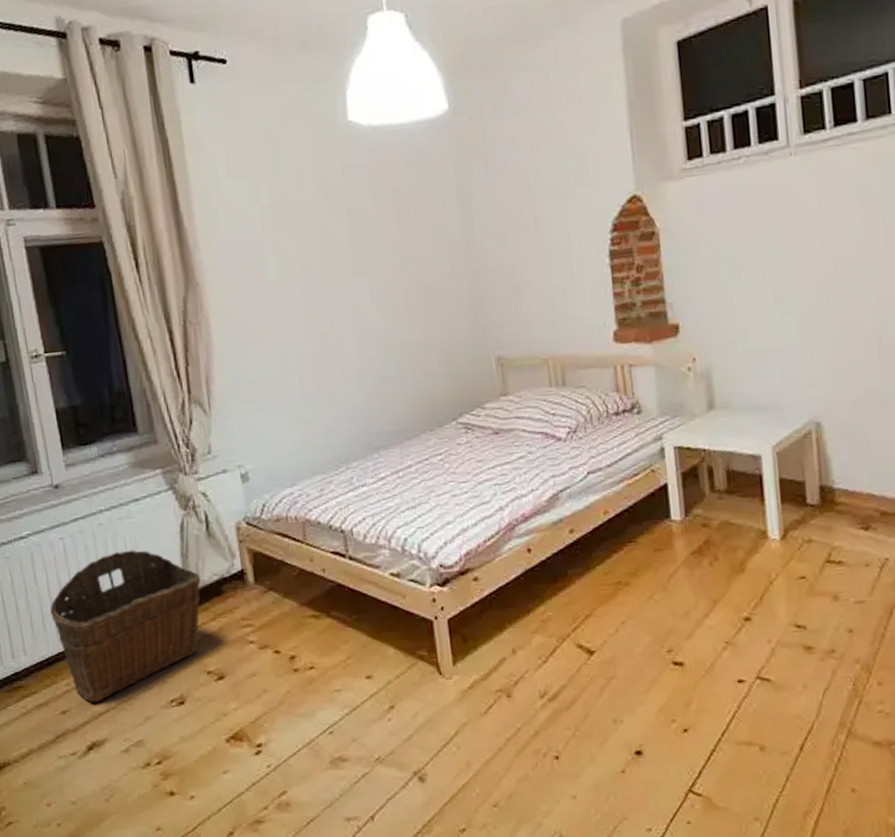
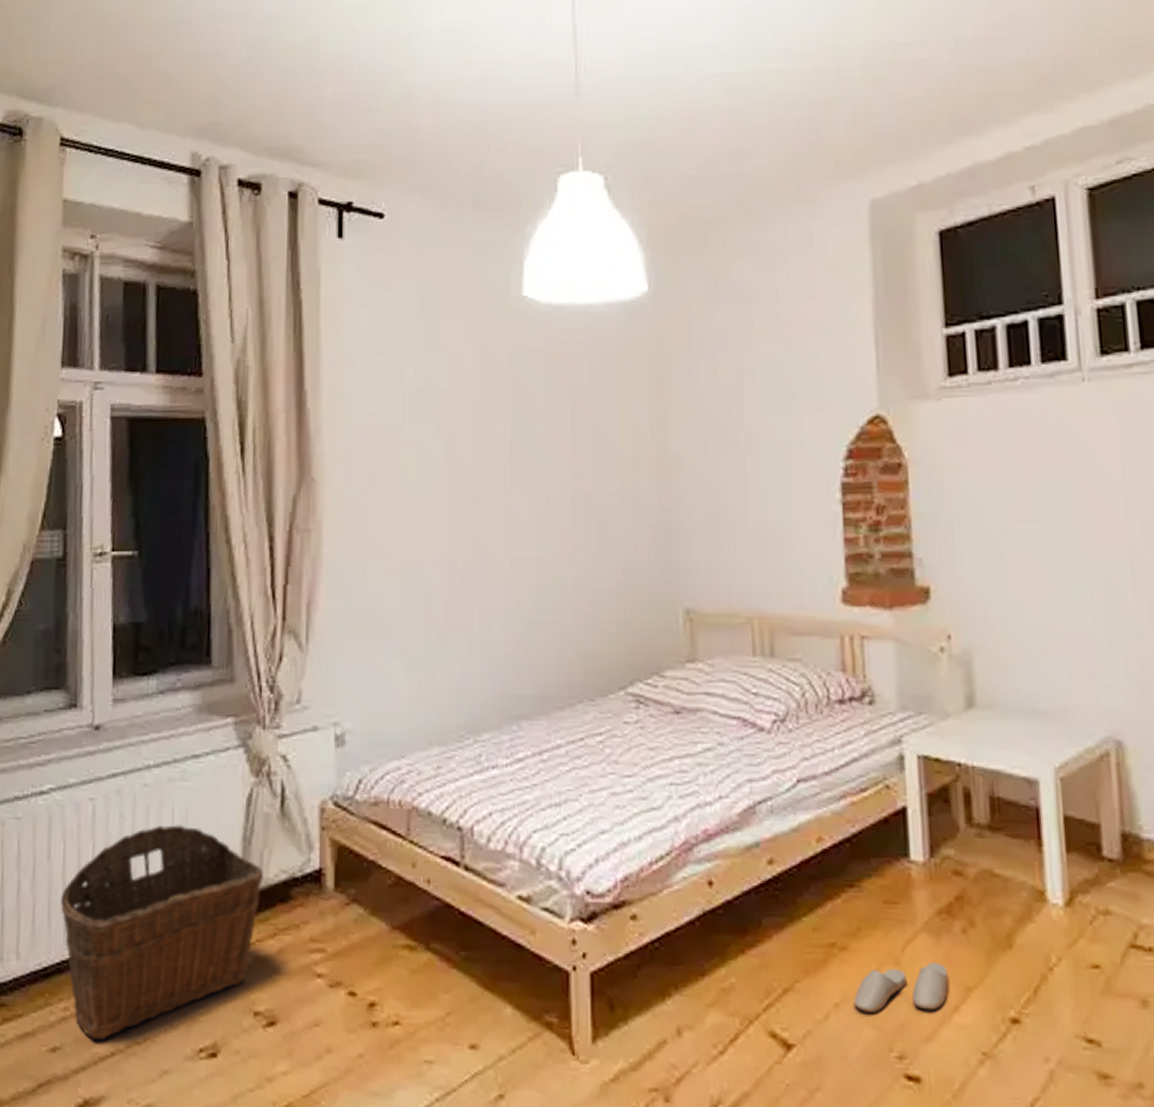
slippers: none [635,586,701,625] -> present [853,961,949,1013]

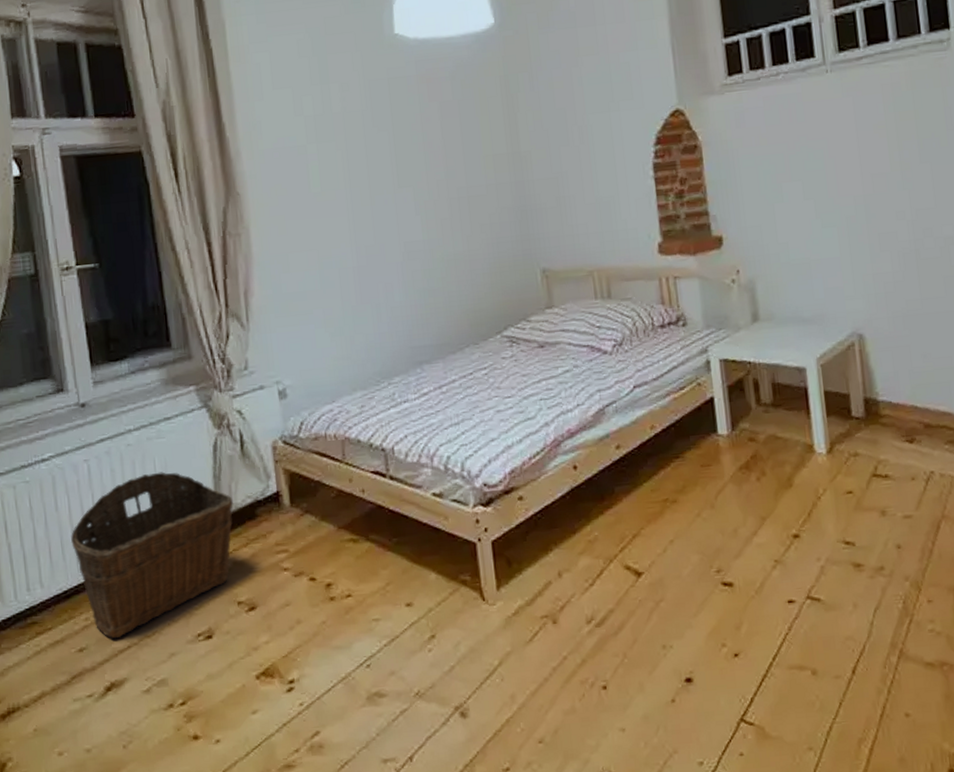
slippers: present [853,961,949,1013] -> none [683,503,750,544]

